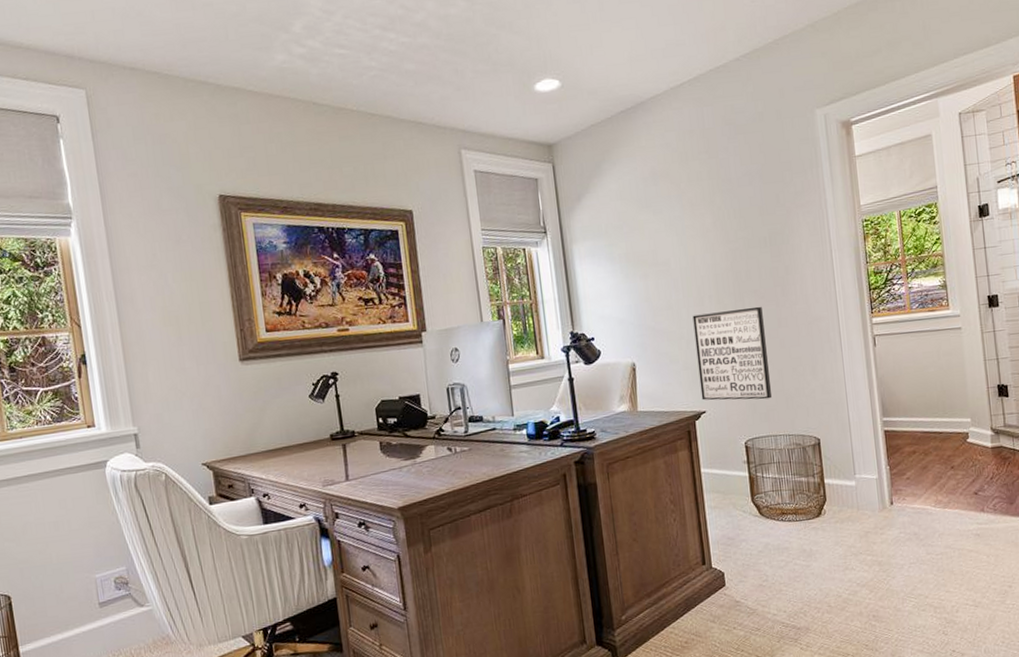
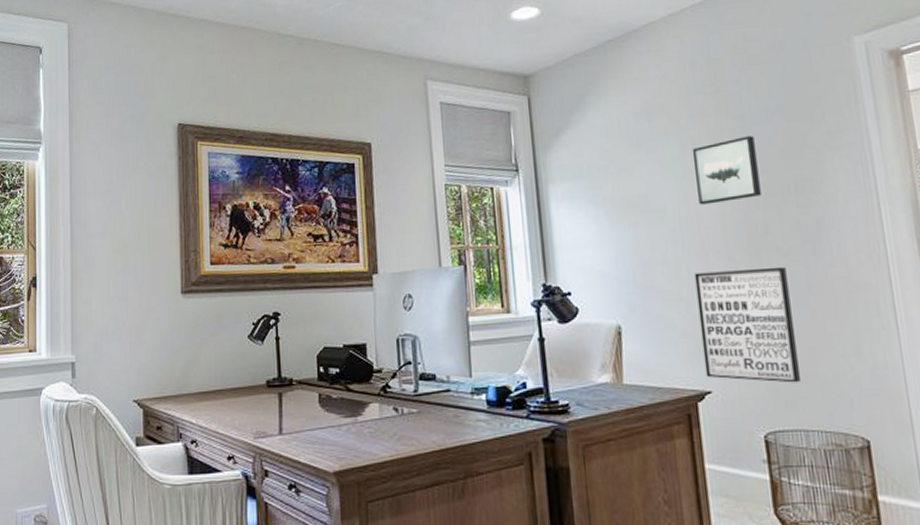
wall art: none [691,197,744,258] -> present [693,136,761,205]

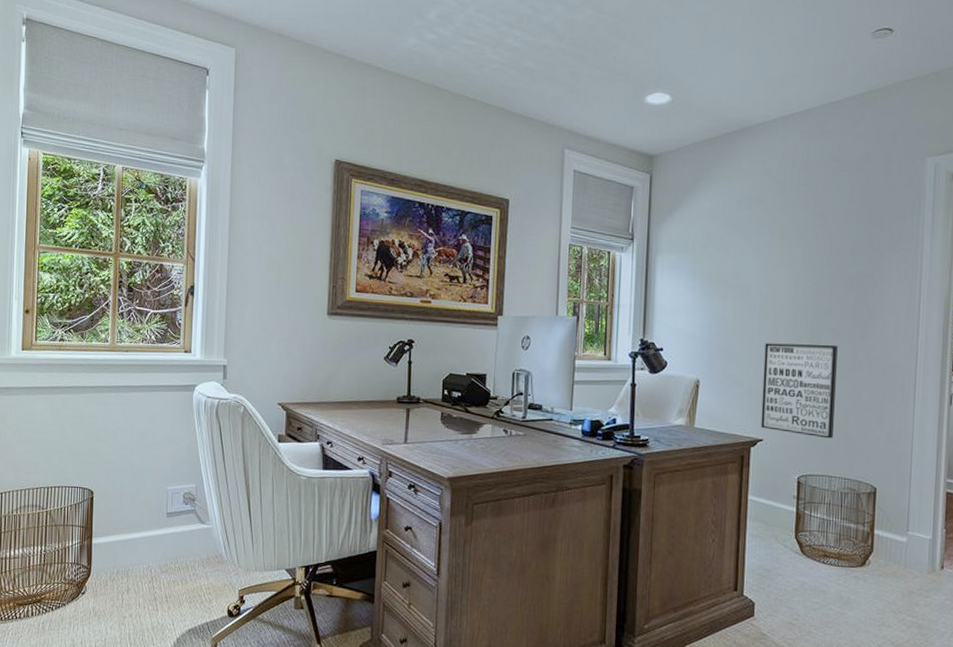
wall art: present [693,136,761,205] -> none [779,233,832,287]

